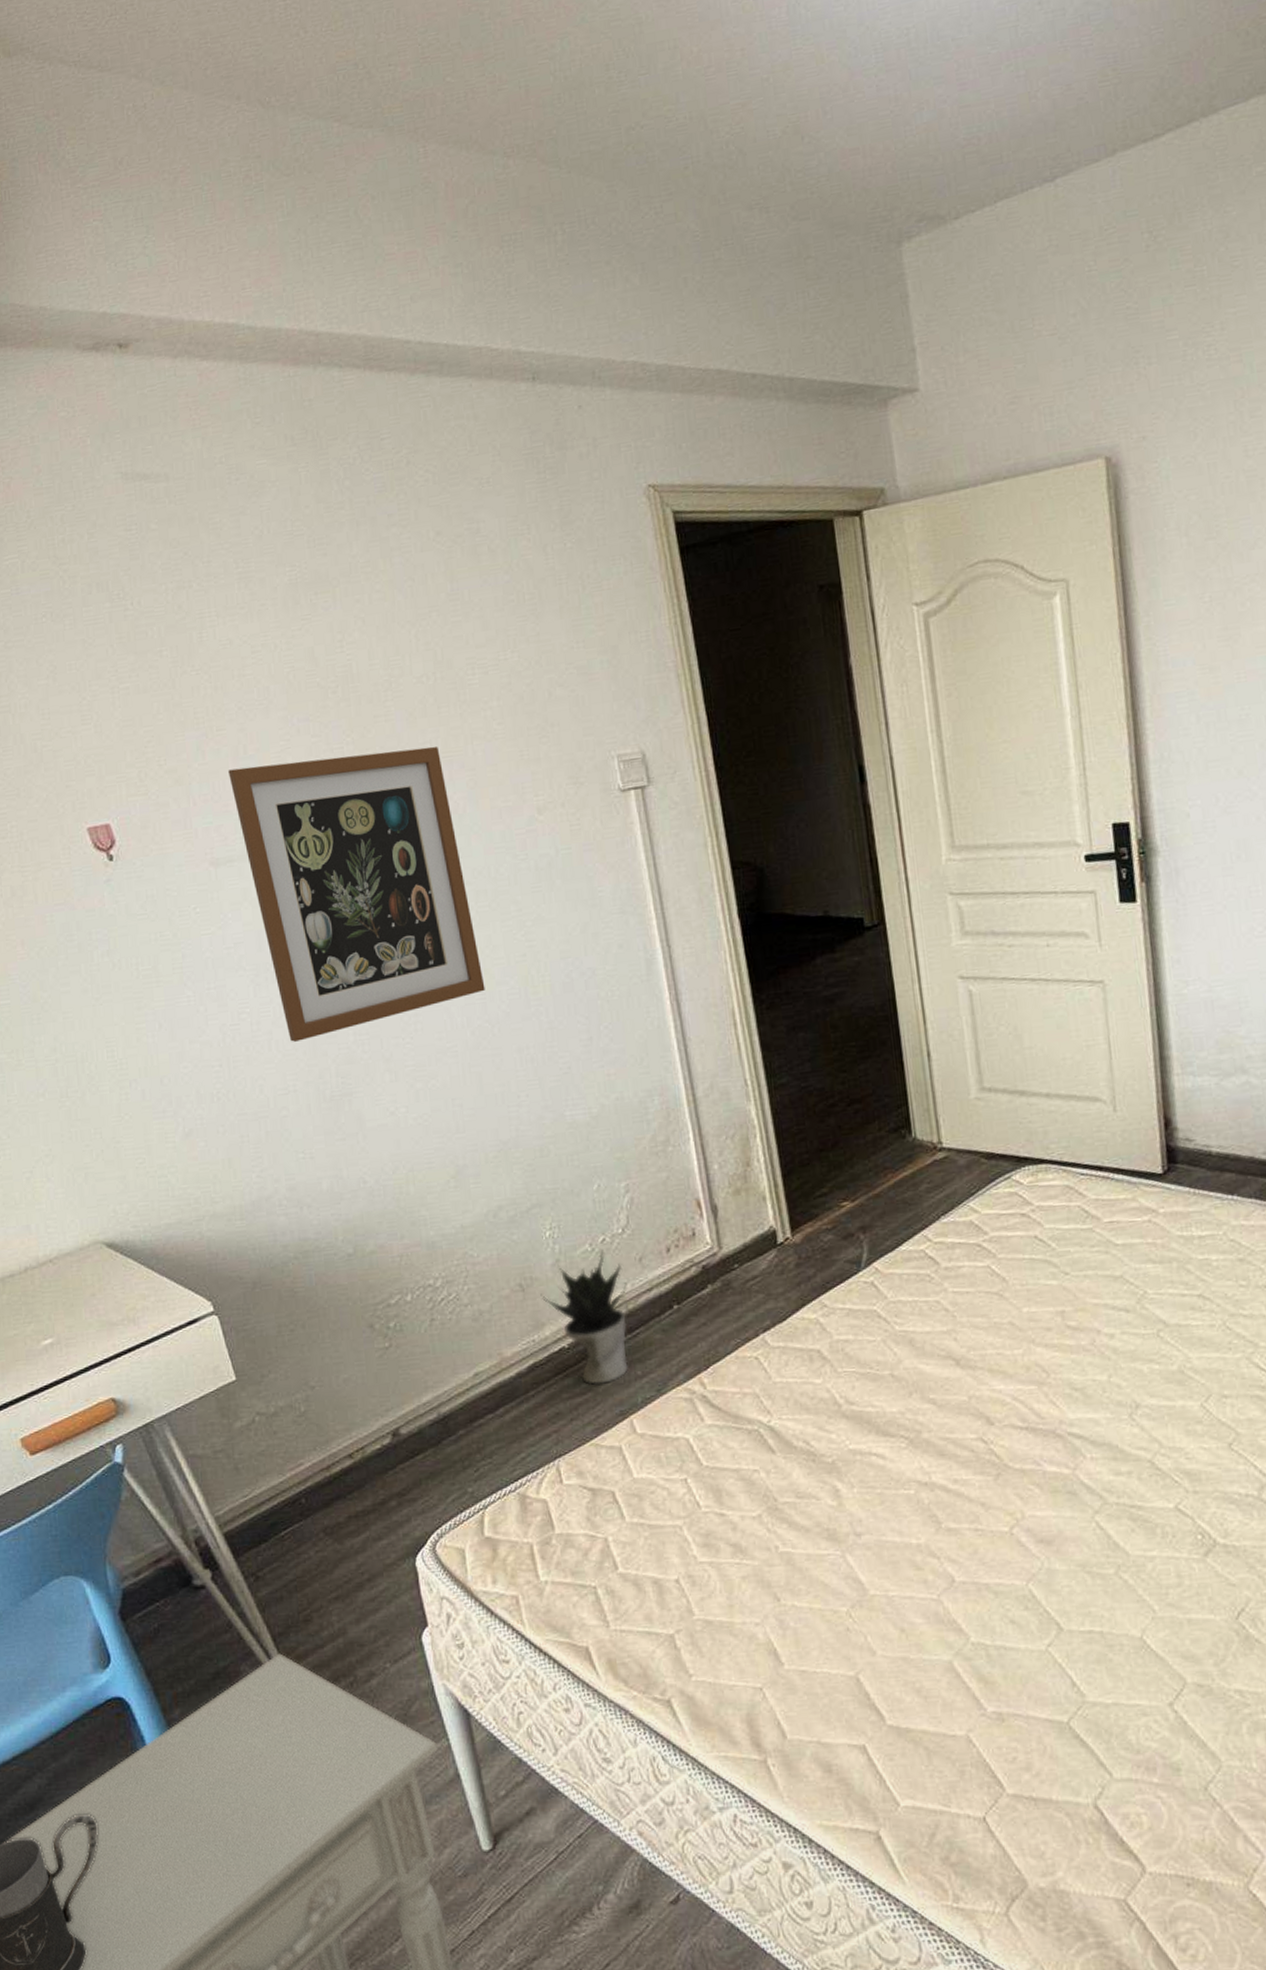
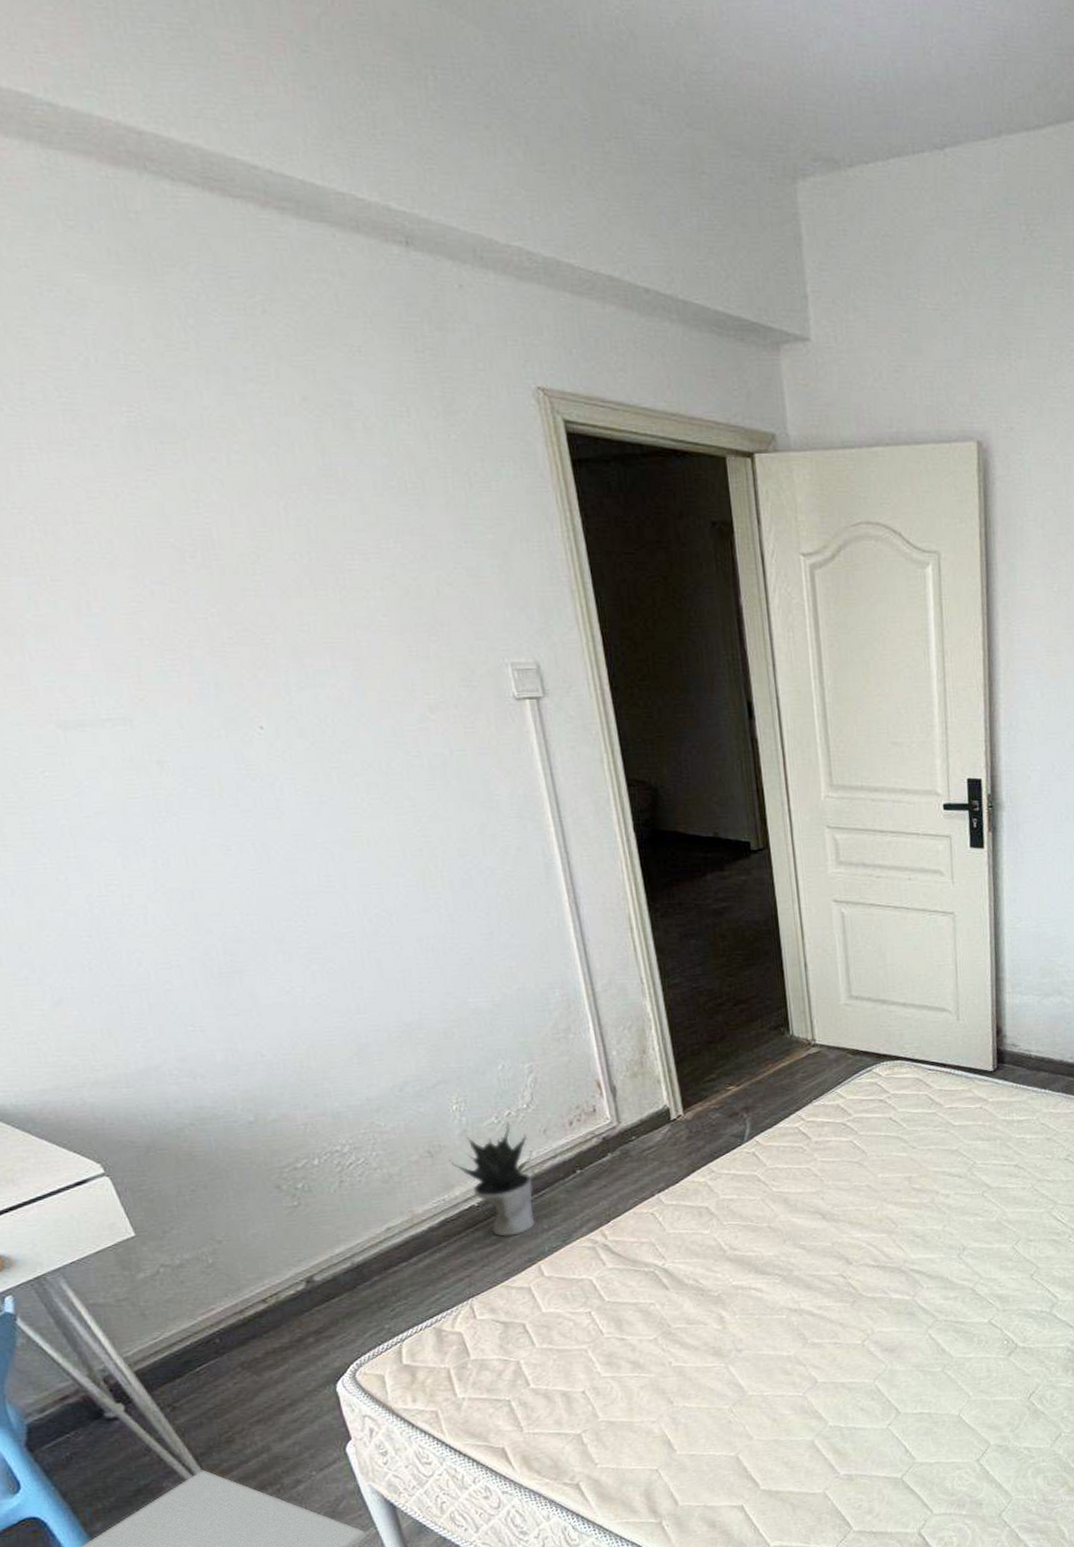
wall art: present [228,746,485,1042] -> none [70,626,381,918]

